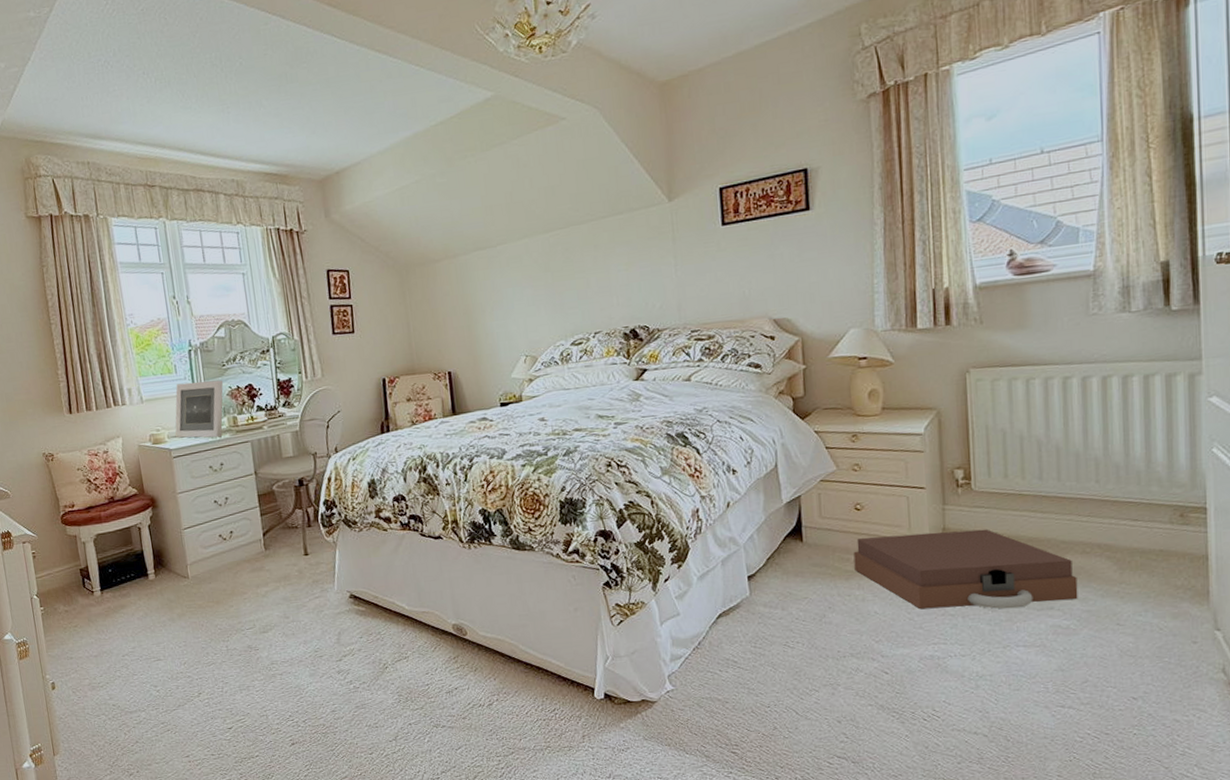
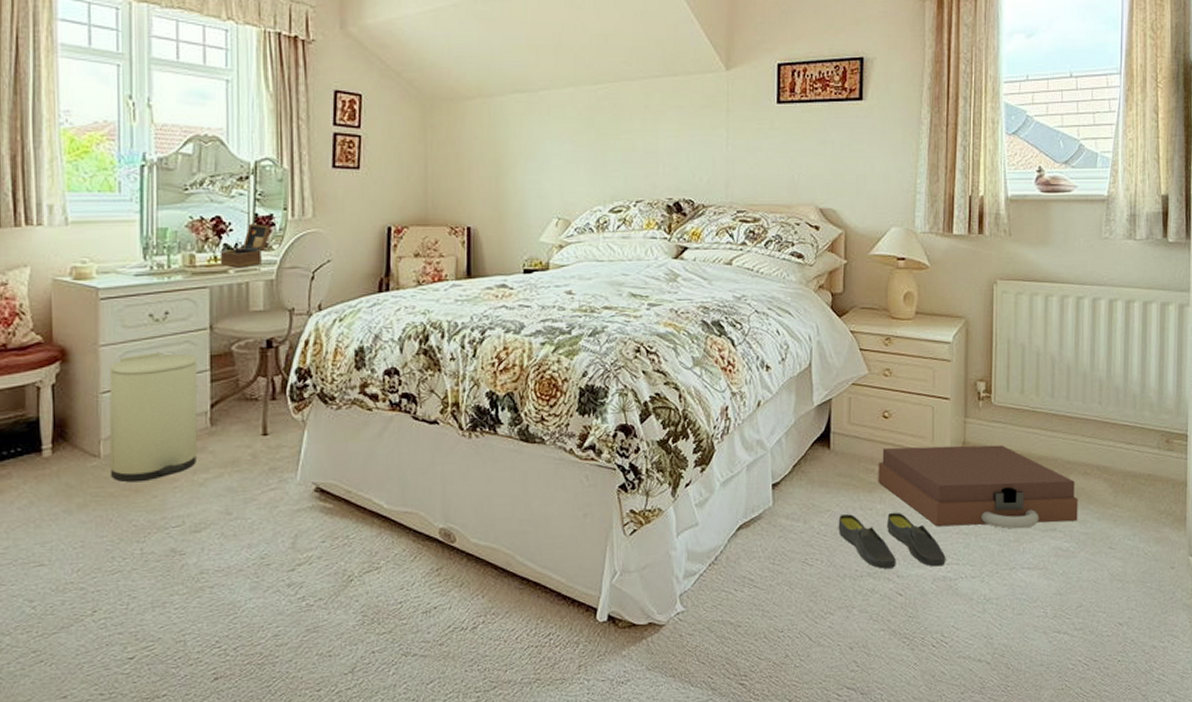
picture frame: present [175,380,224,438] -> none [107,206,183,279]
pedal bin: none [186,495,258,596] -> present [109,352,198,483]
wooden box: none [255,386,291,424] -> present [220,223,271,268]
slipper: none [816,597,932,650] -> present [838,512,946,569]

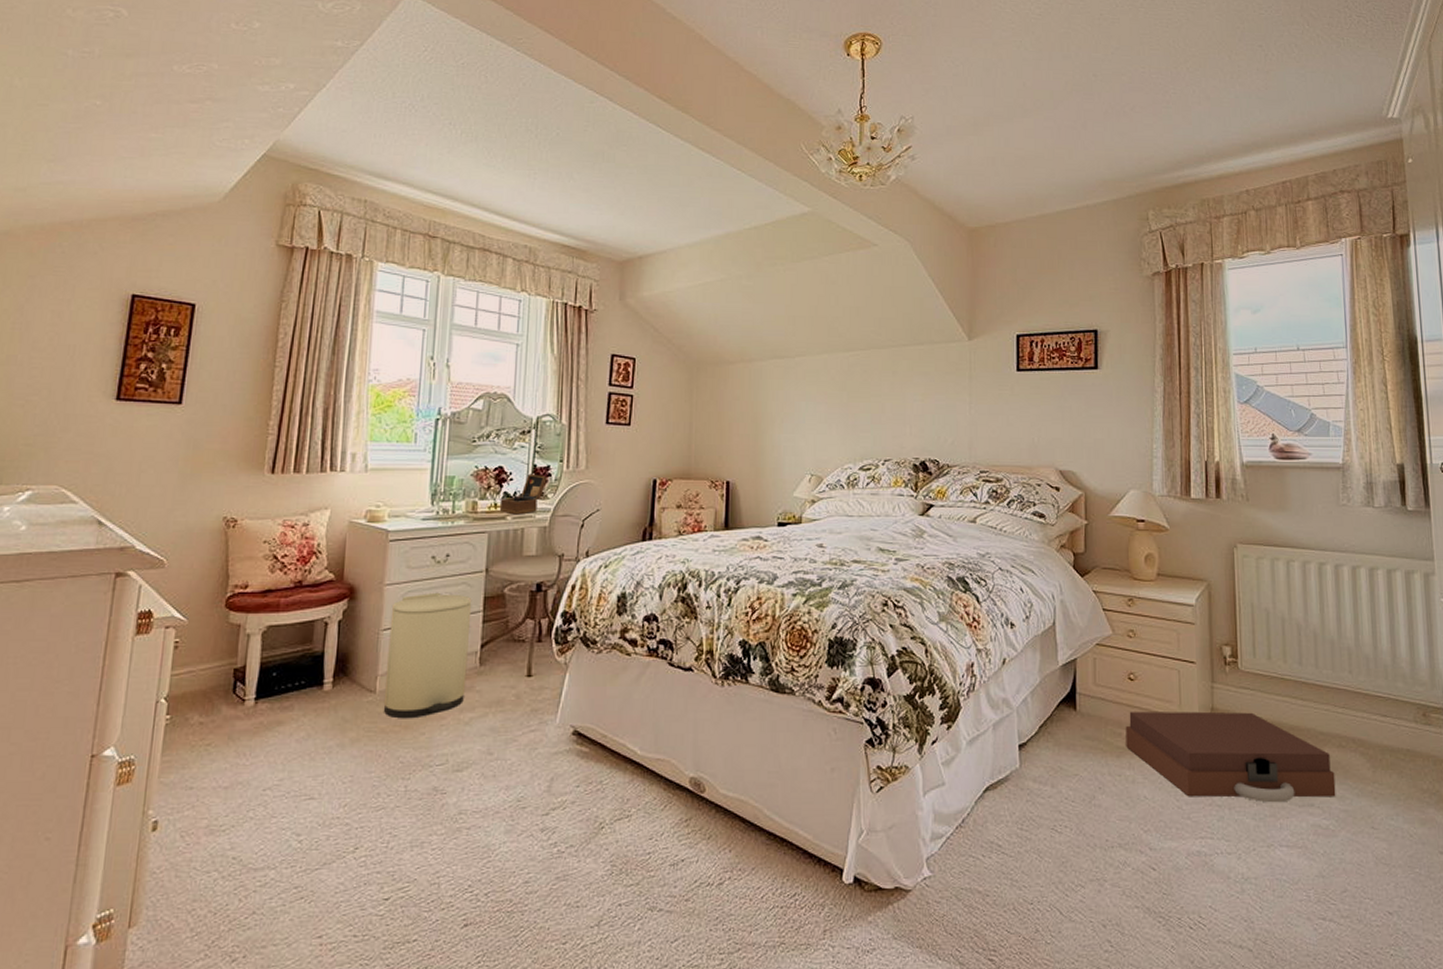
slipper: present [838,512,946,569] -> none [1086,779,1200,840]

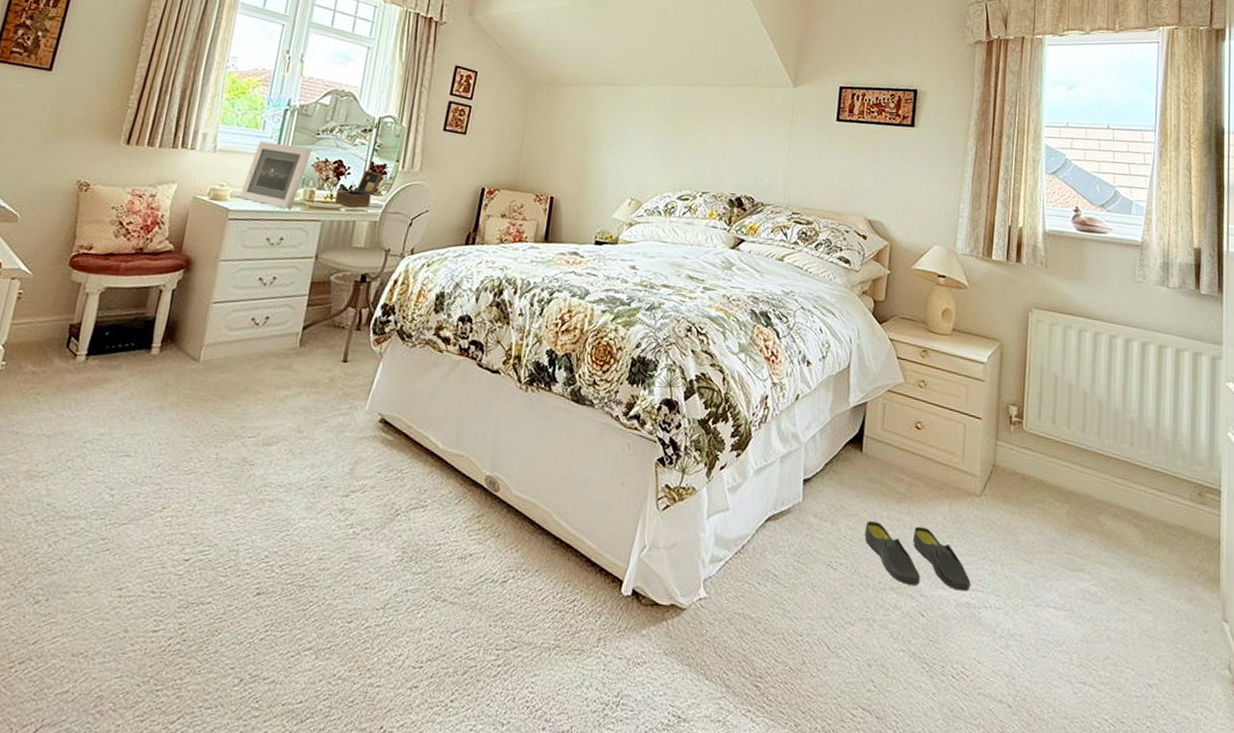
pedal bin: present [383,592,472,719] -> none [205,272,300,390]
picture frame: none [397,455,470,523] -> present [239,141,313,209]
slipper: none [1086,779,1200,840] -> present [864,521,971,592]
briefcase: present [1125,711,1336,803] -> none [907,460,1108,565]

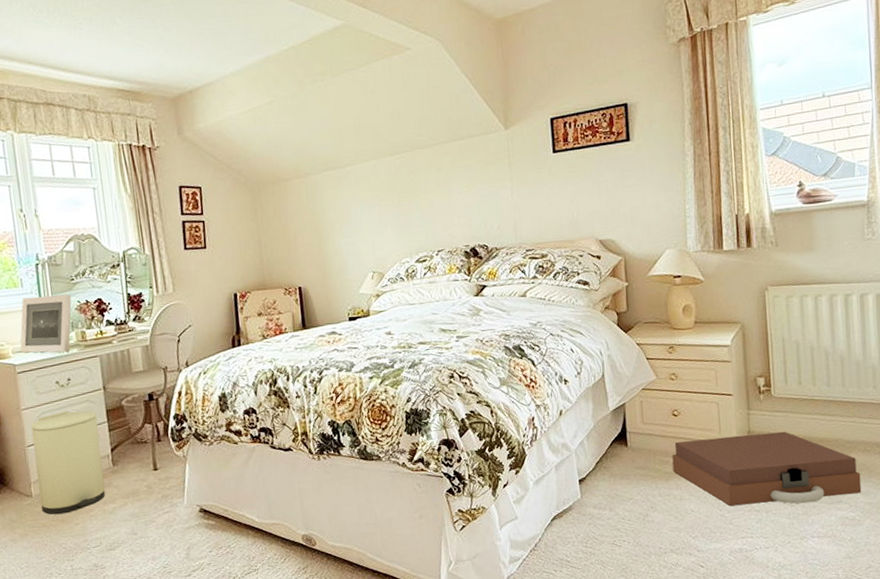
pedal bin: none [205,272,300,390] -> present [30,410,106,515]
wooden box: present [334,170,383,208] -> none [104,301,142,339]
slipper: present [864,521,971,592] -> none [640,496,741,546]
briefcase: none [907,460,1108,565] -> present [672,431,862,507]

